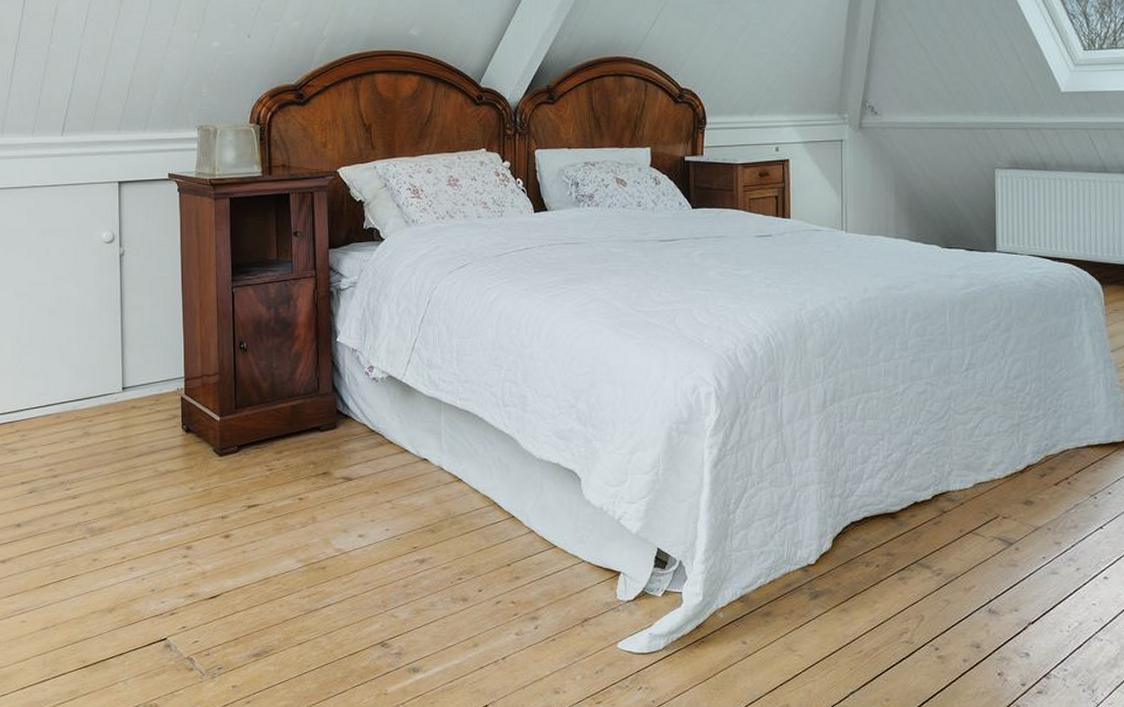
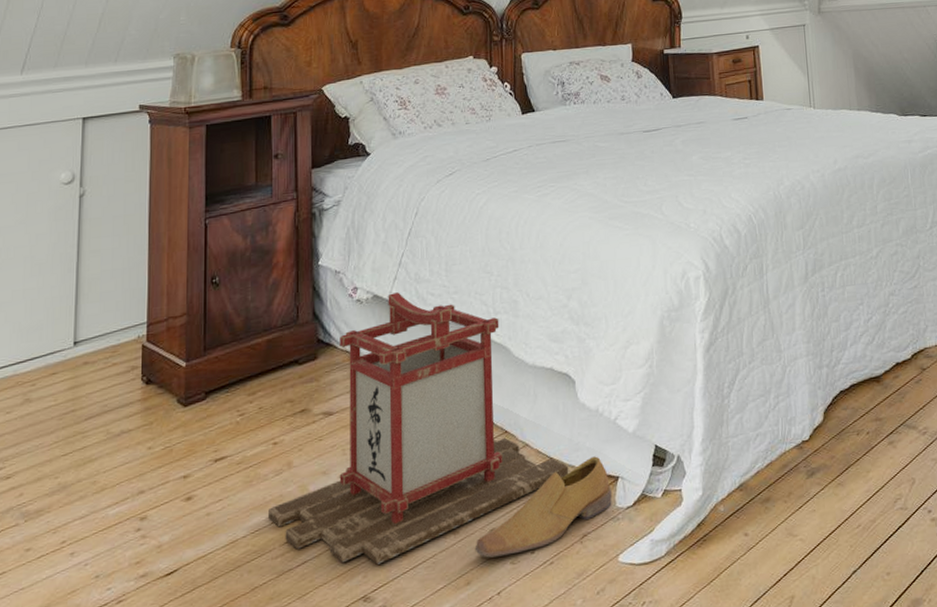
lantern: none [296,375,572,617] -> present [269,292,569,565]
shoe: none [482,550,613,627] -> present [475,456,612,558]

